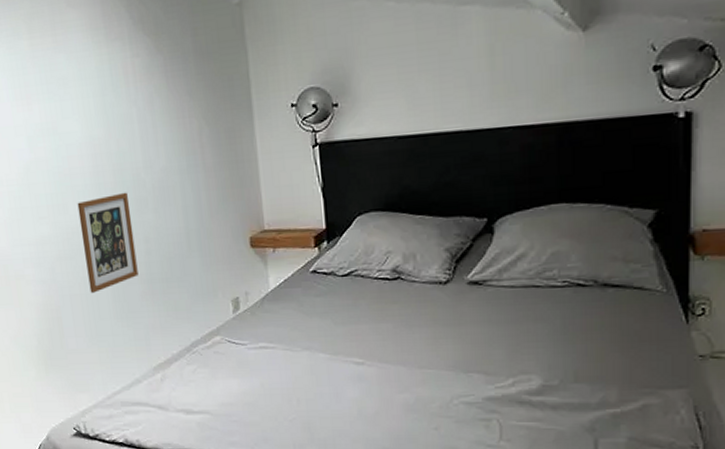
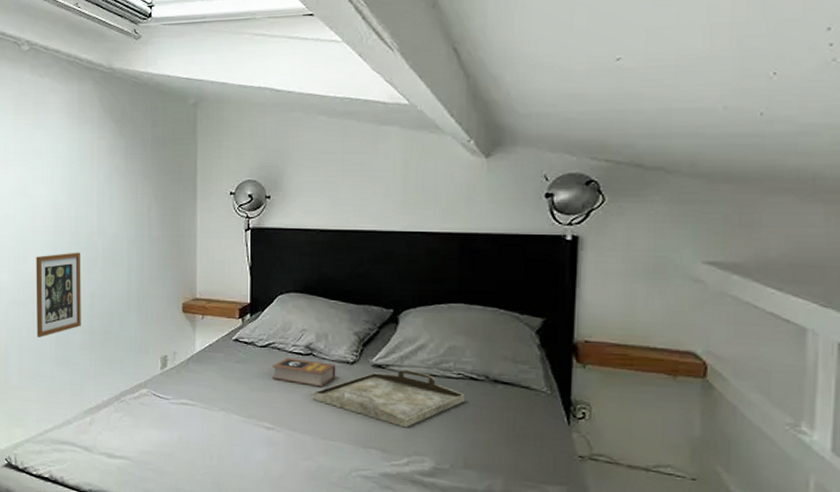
book: none [357,284,429,313] -> present [272,357,336,387]
serving tray: none [404,282,572,347] -> present [312,369,465,428]

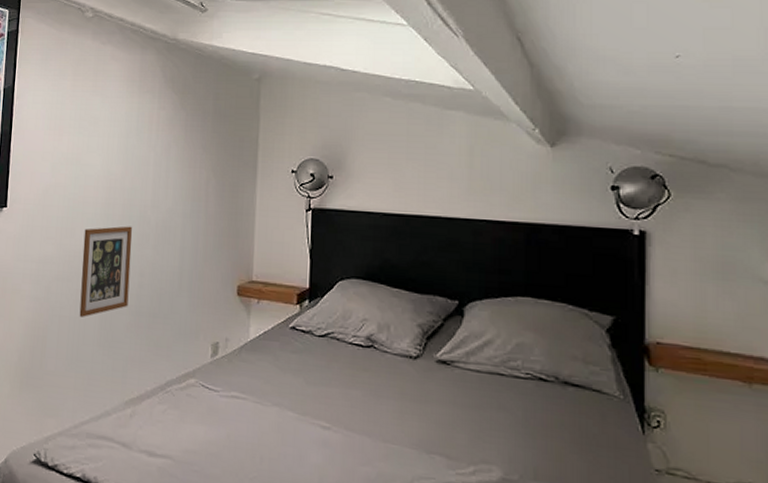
book: present [272,357,336,387] -> none [330,349,399,384]
serving tray: present [312,369,465,428] -> none [372,366,534,432]

